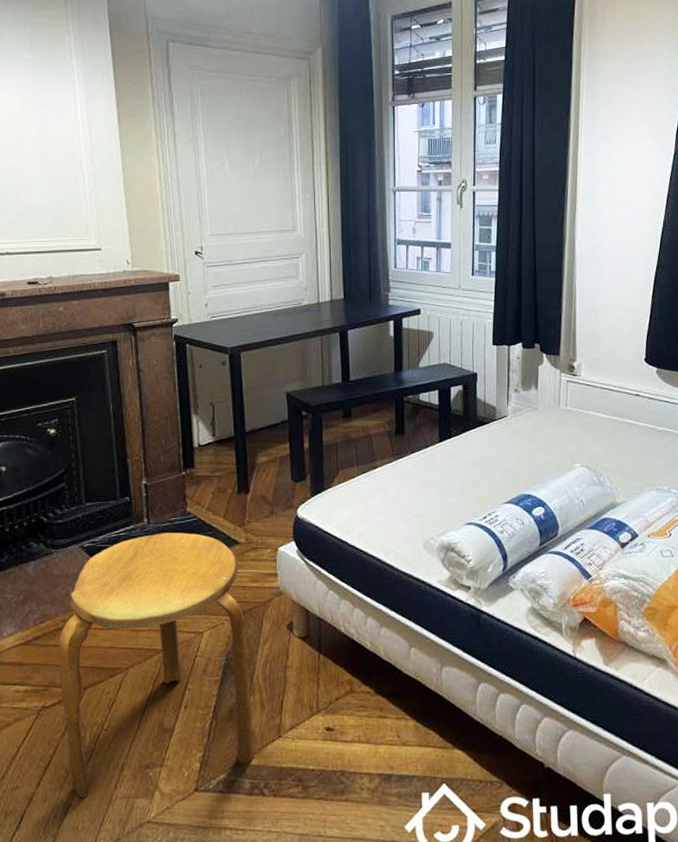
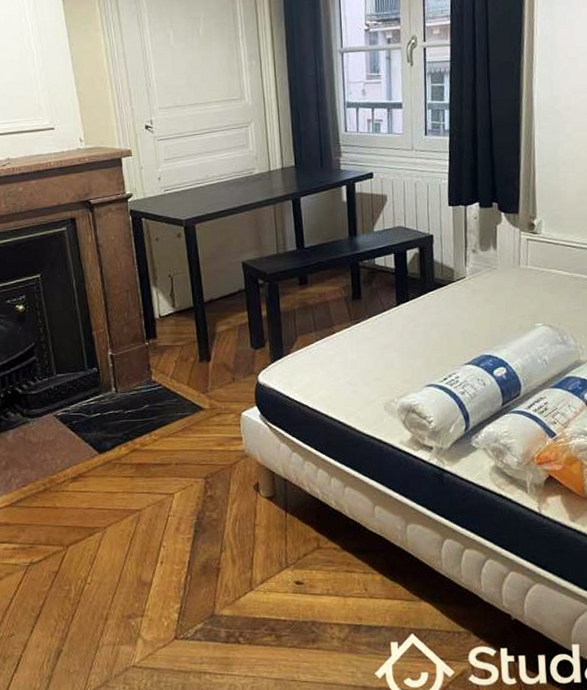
stool: present [58,532,254,798] -> none [40,400,228,644]

